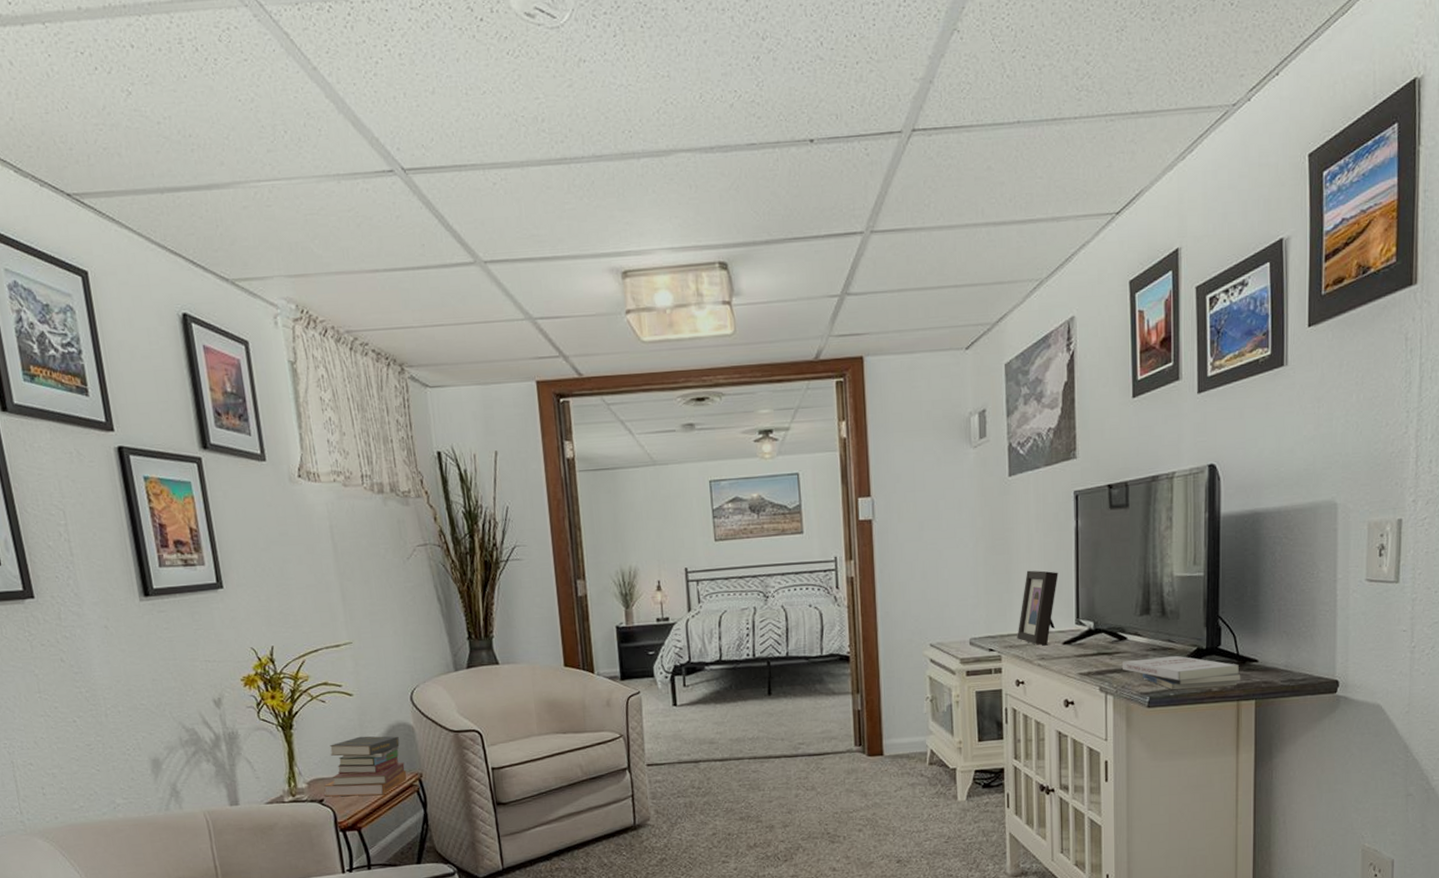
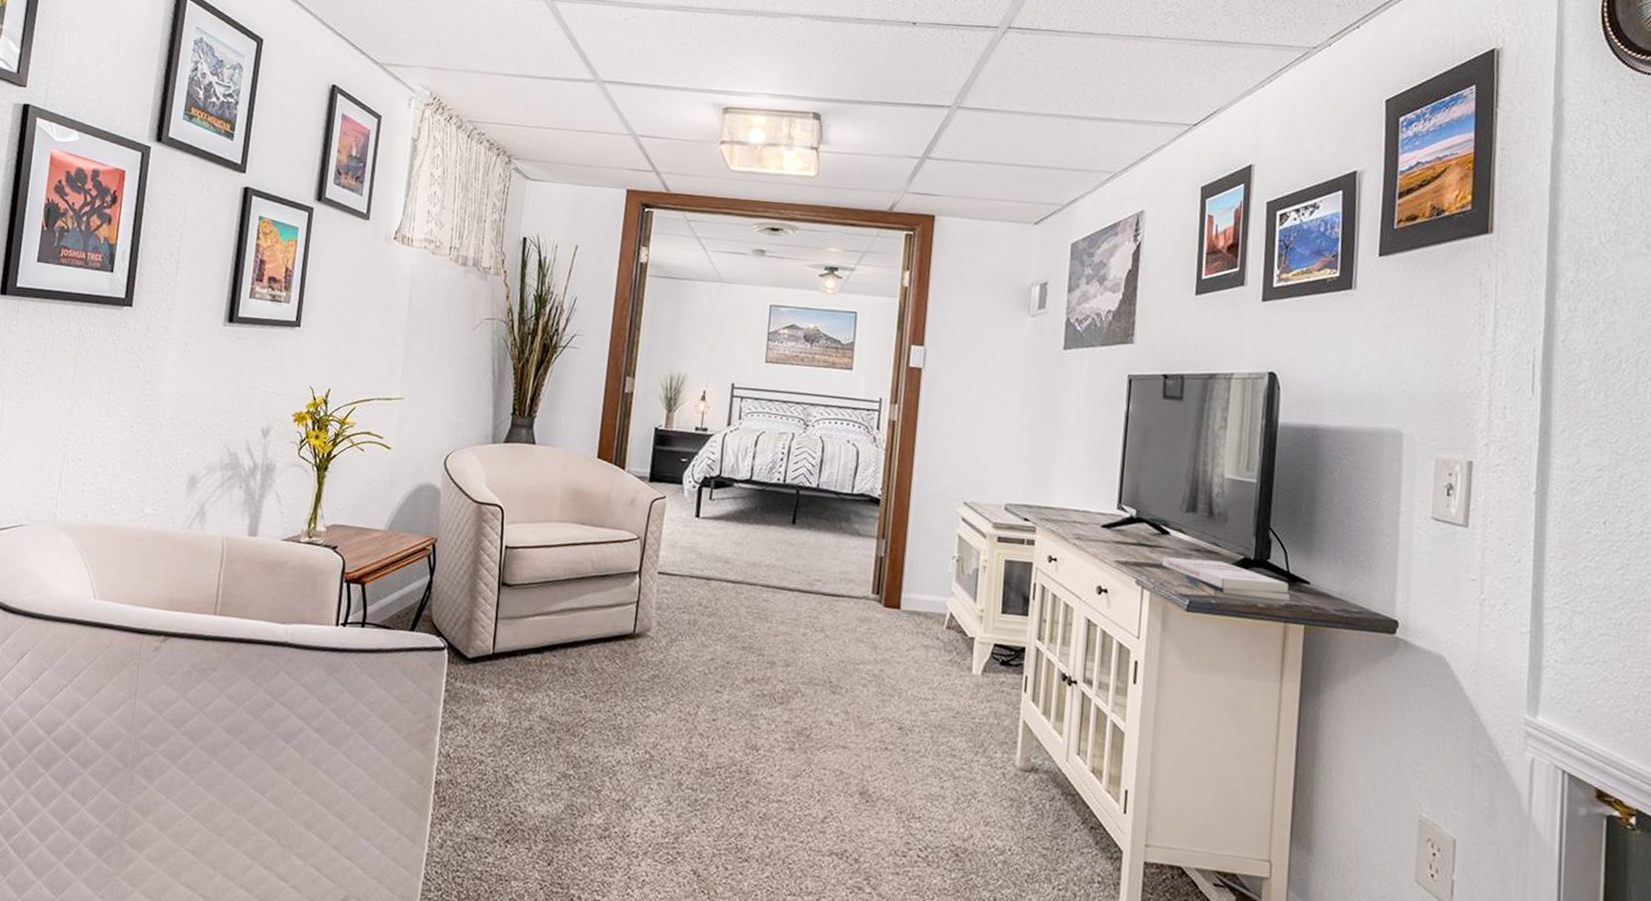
books: present [323,736,407,797] -> none [339,490,424,554]
picture frame: present [1017,570,1058,646] -> none [1054,445,1104,525]

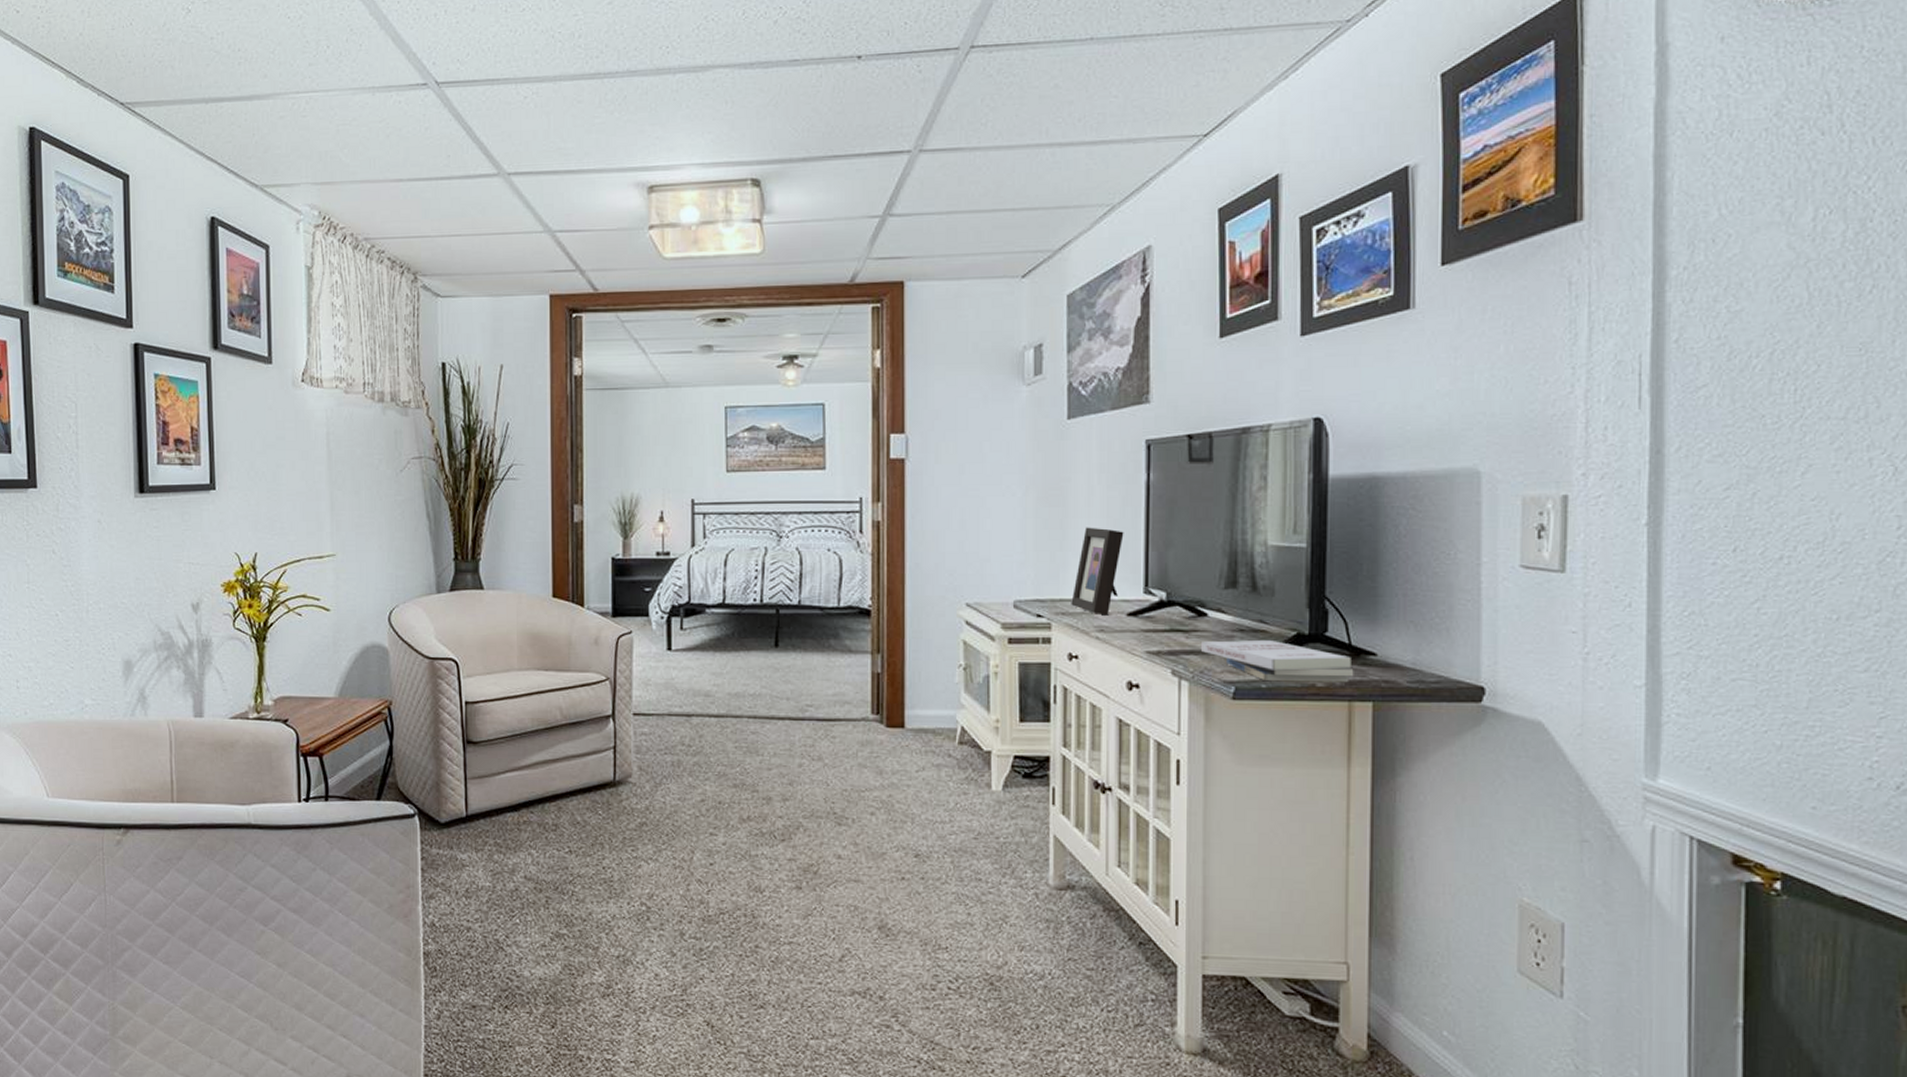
picture frame: none [1054,445,1104,525] -> present [1071,527,1124,616]

